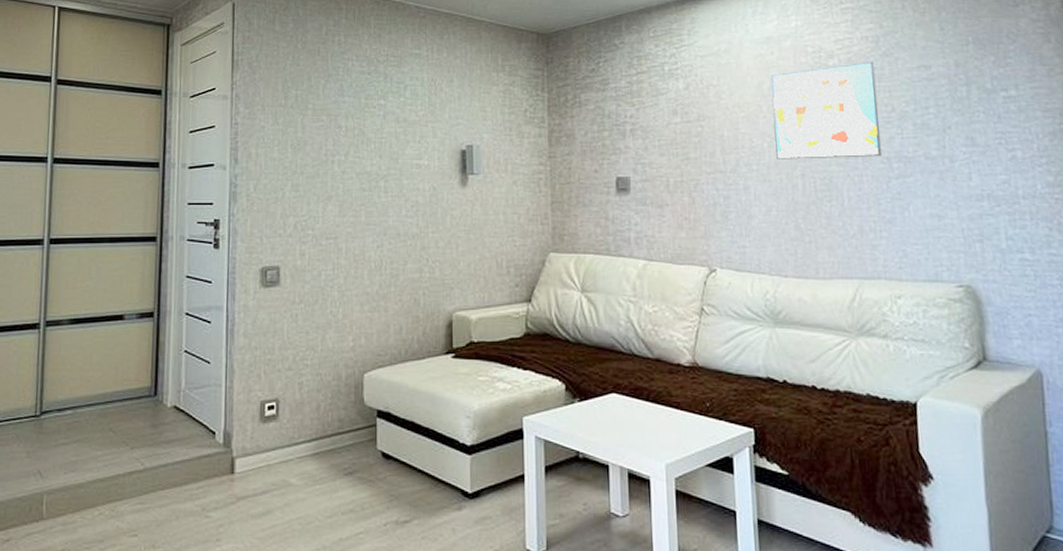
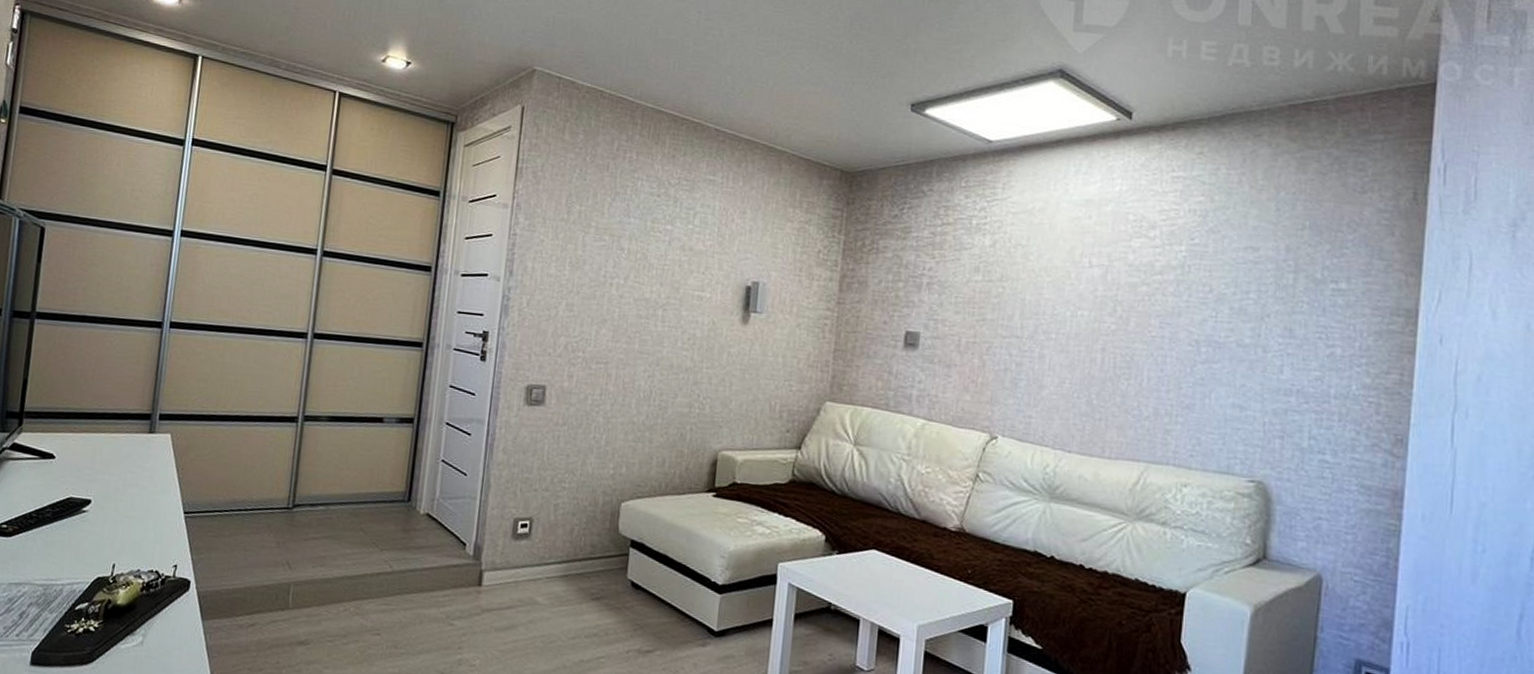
wall art: present [770,61,882,159] -> none [1078,236,1198,339]

